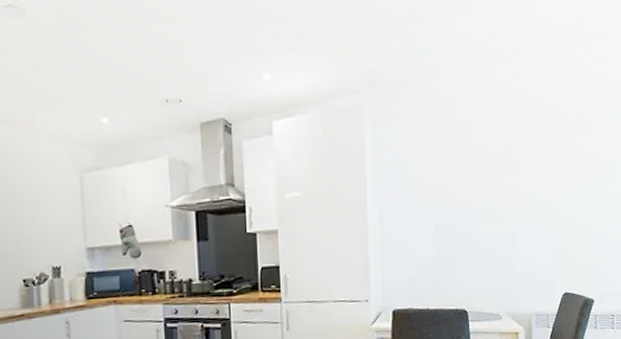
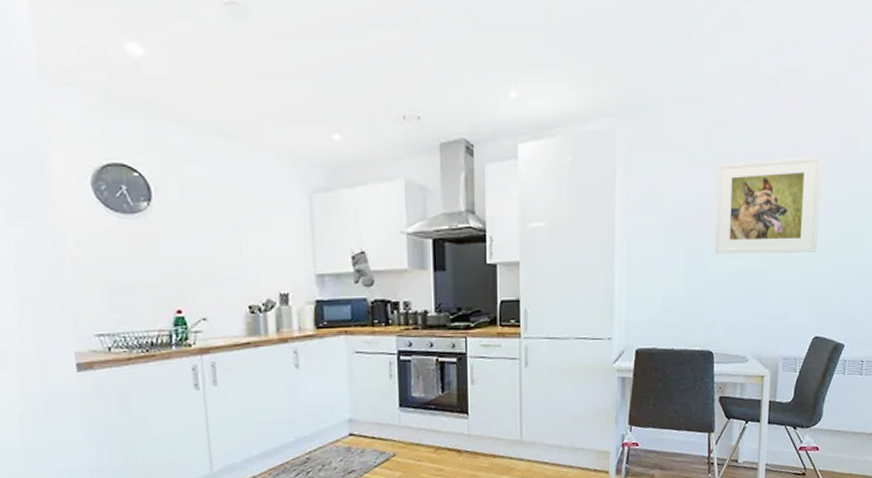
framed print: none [459,122,559,217] -> present [714,156,823,254]

